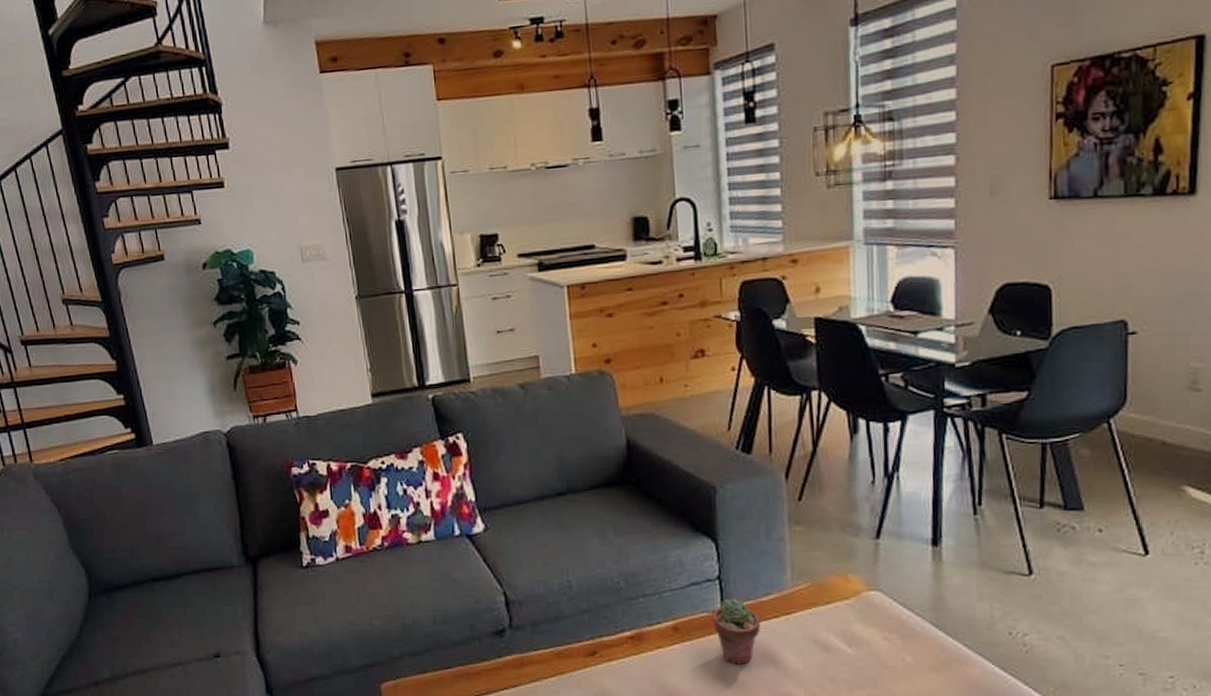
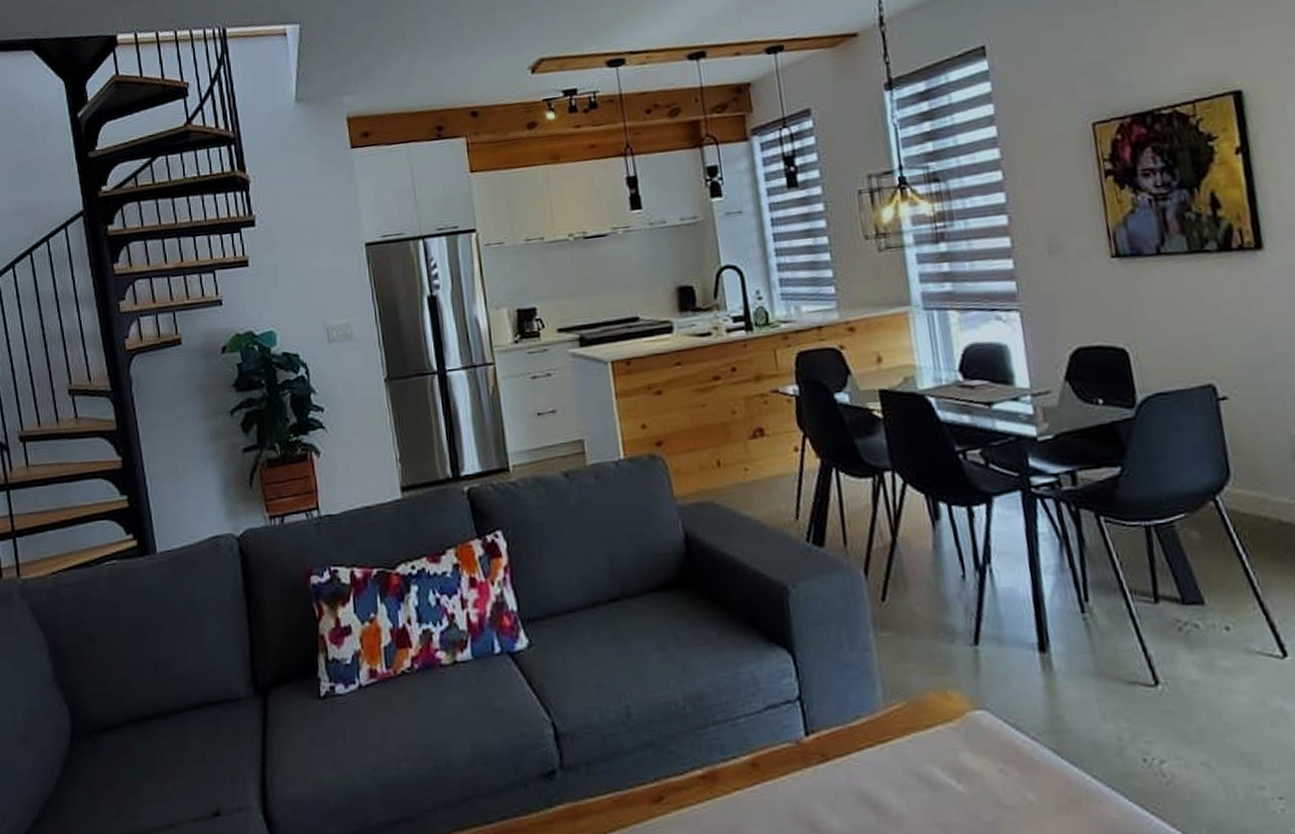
potted succulent: present [713,598,761,665] -> none [796,723,854,809]

